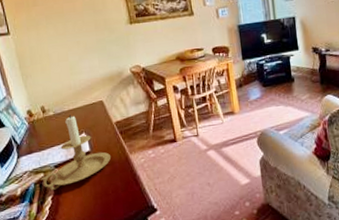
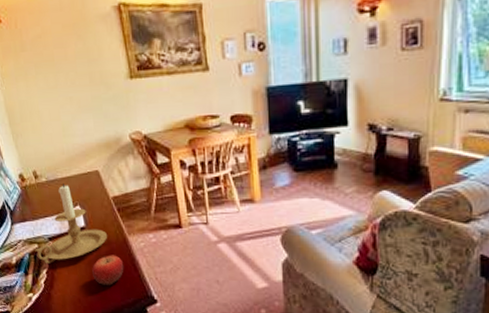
fruit: none [96,173,127,203] -> present [91,255,124,285]

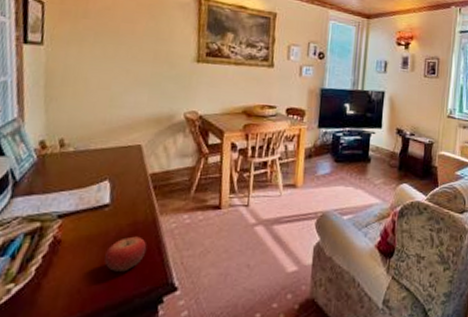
candle holder: present [35,183,107,264] -> none [34,155,134,246]

